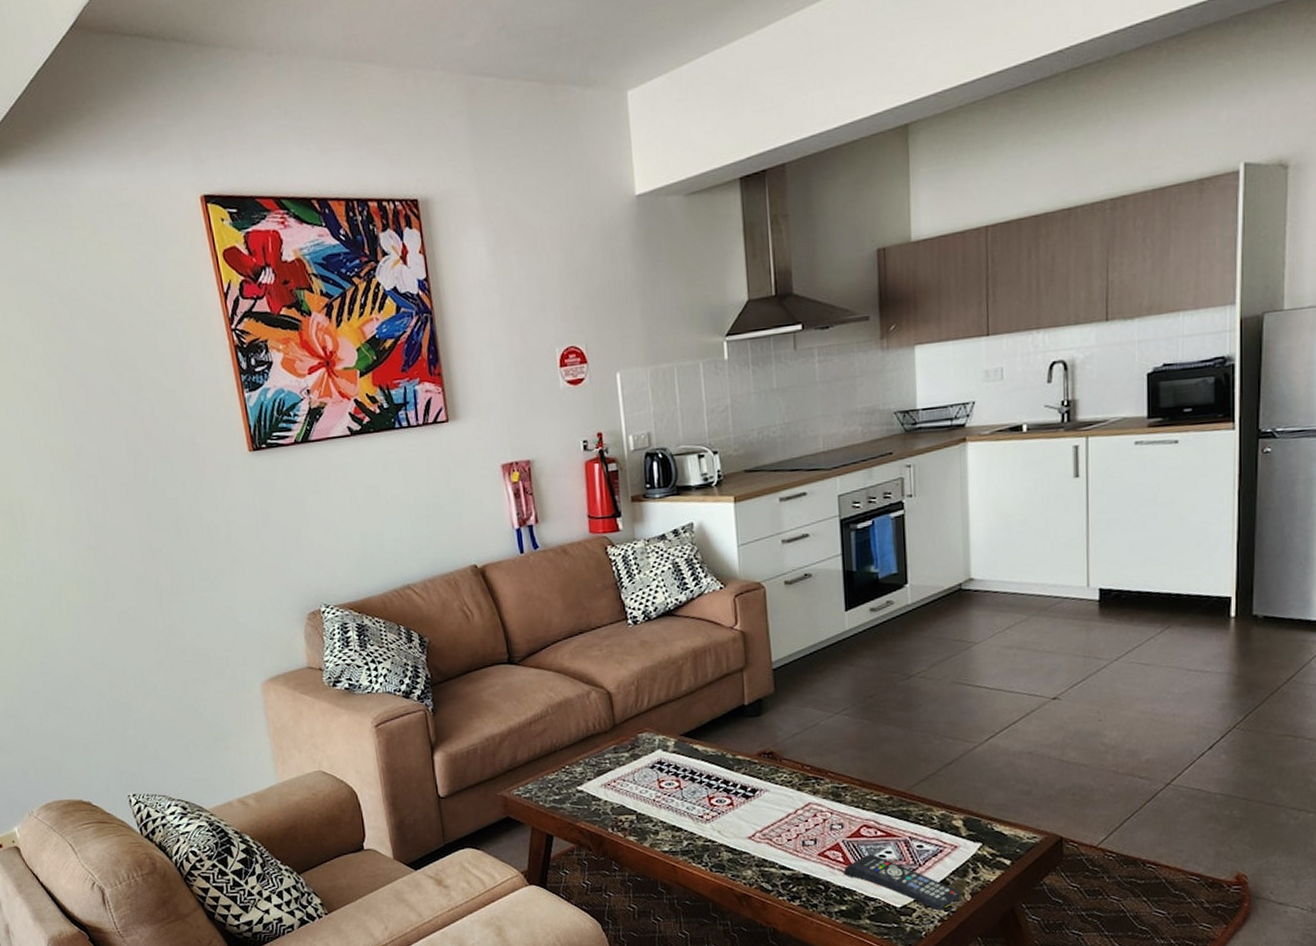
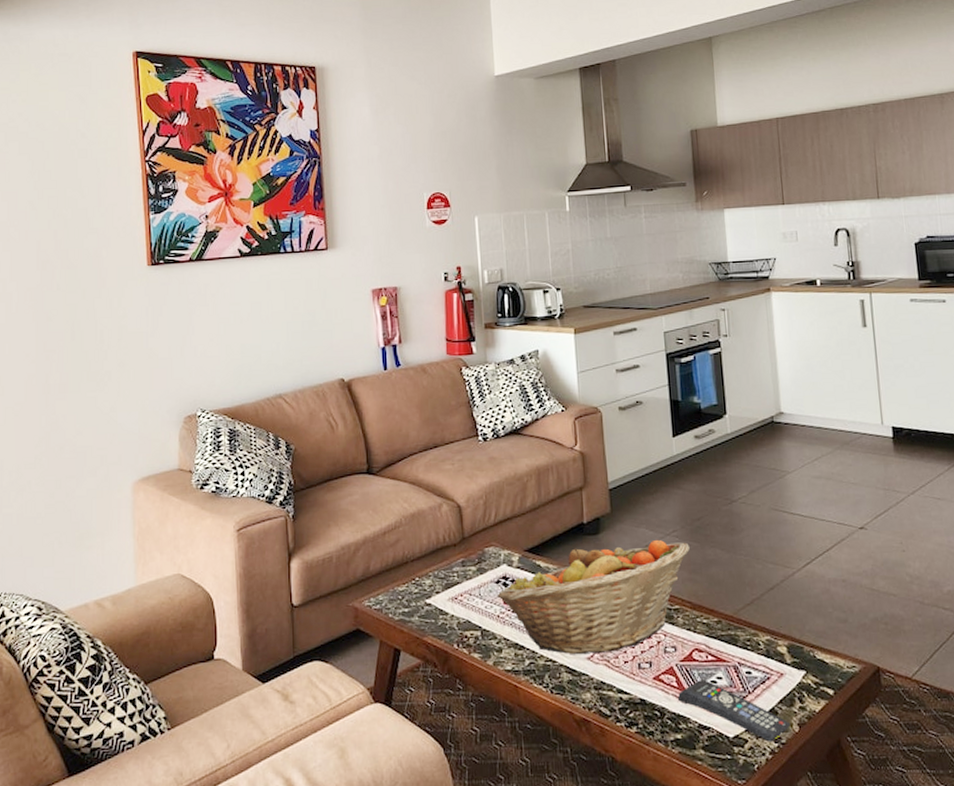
fruit basket: none [652,718,861,835] -> present [497,539,690,655]

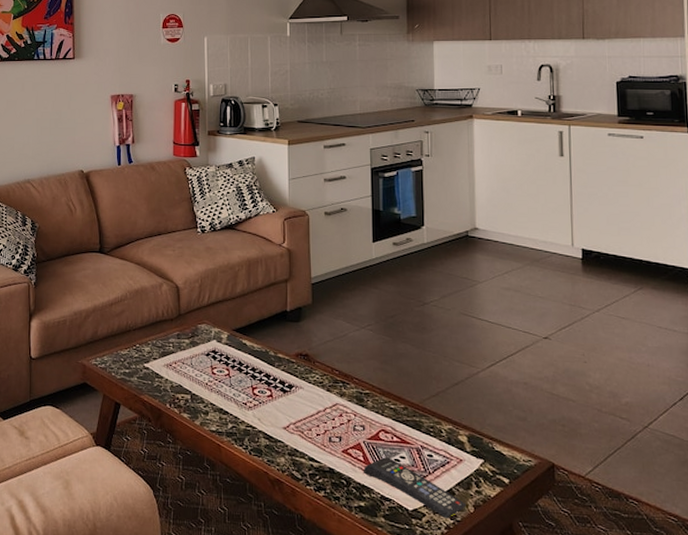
fruit basket: present [497,539,690,655] -> none [206,331,382,425]

